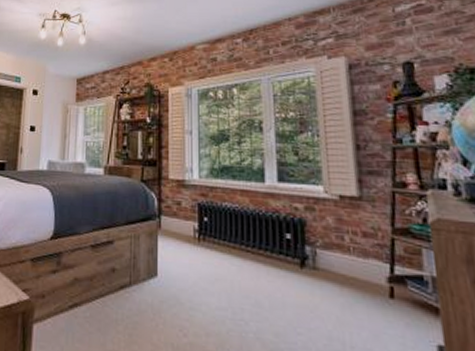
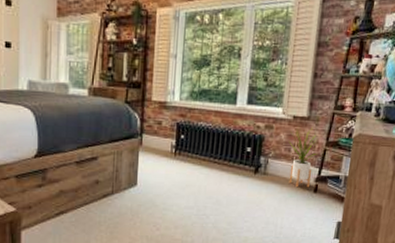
house plant: none [338,207,384,291] -> present [288,126,318,188]

